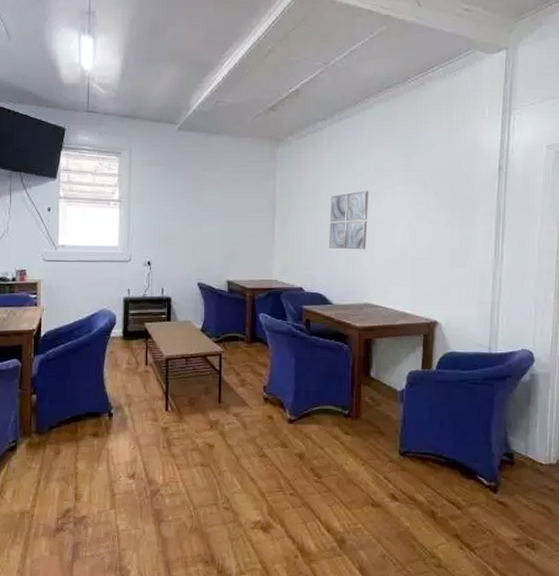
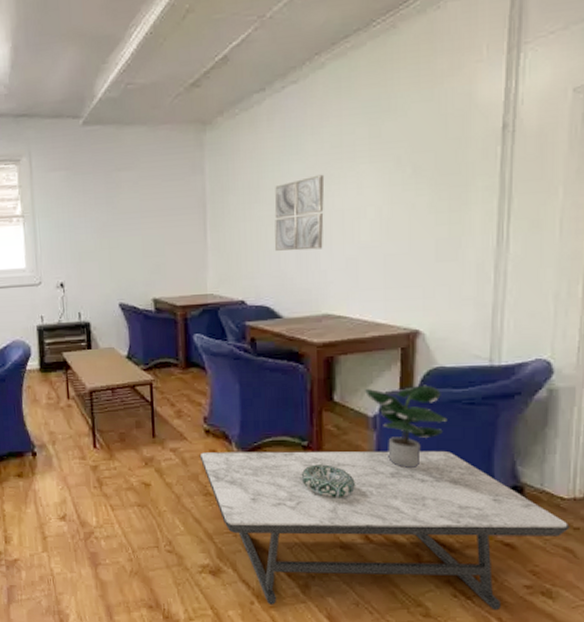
coffee table: none [258,418,547,561] -> present [199,450,570,611]
decorative bowl: none [342,431,386,461] -> present [301,464,356,498]
potted plant: none [394,366,457,436] -> present [364,385,448,468]

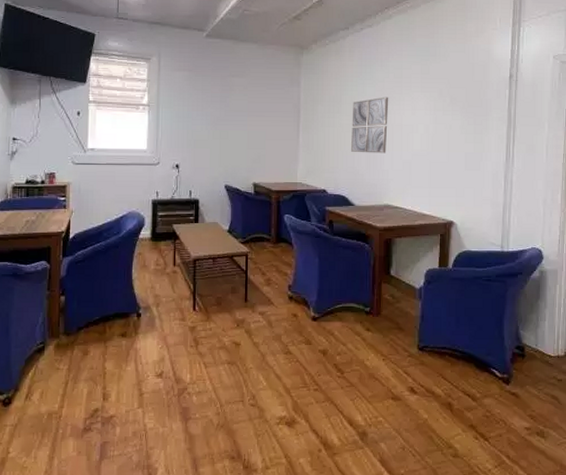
coffee table: present [199,450,570,611] -> none [283,316,555,452]
decorative bowl: present [301,464,356,498] -> none [363,327,405,356]
potted plant: present [364,385,448,468] -> none [413,264,472,331]

